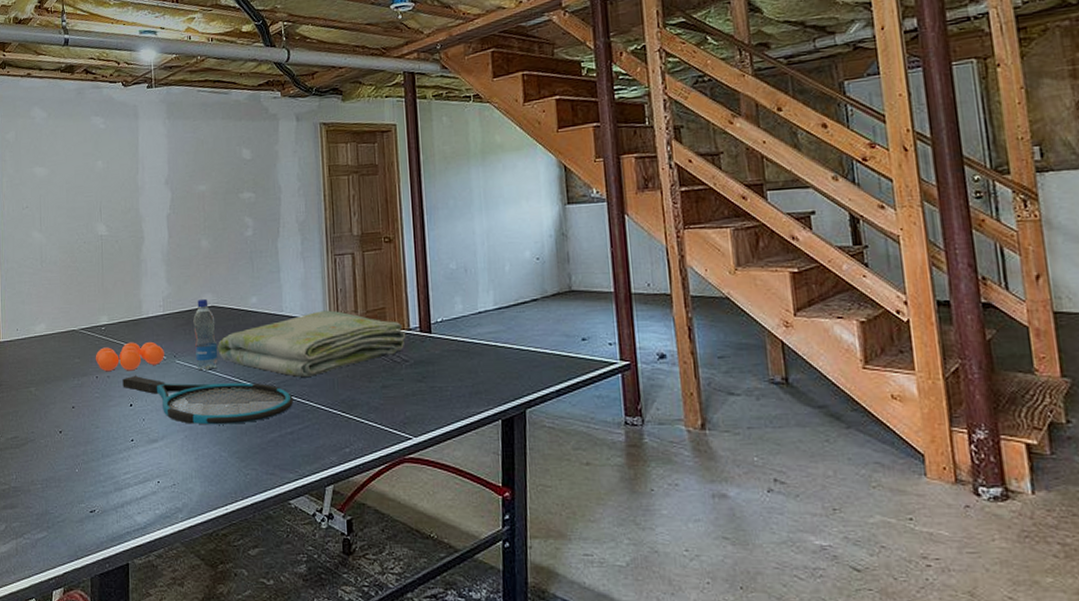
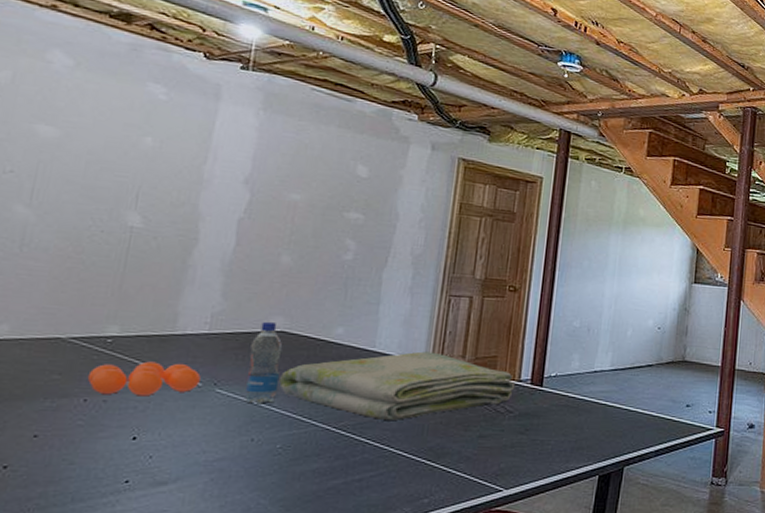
tennis racket: present [122,375,293,425] -> none [125,402,369,468]

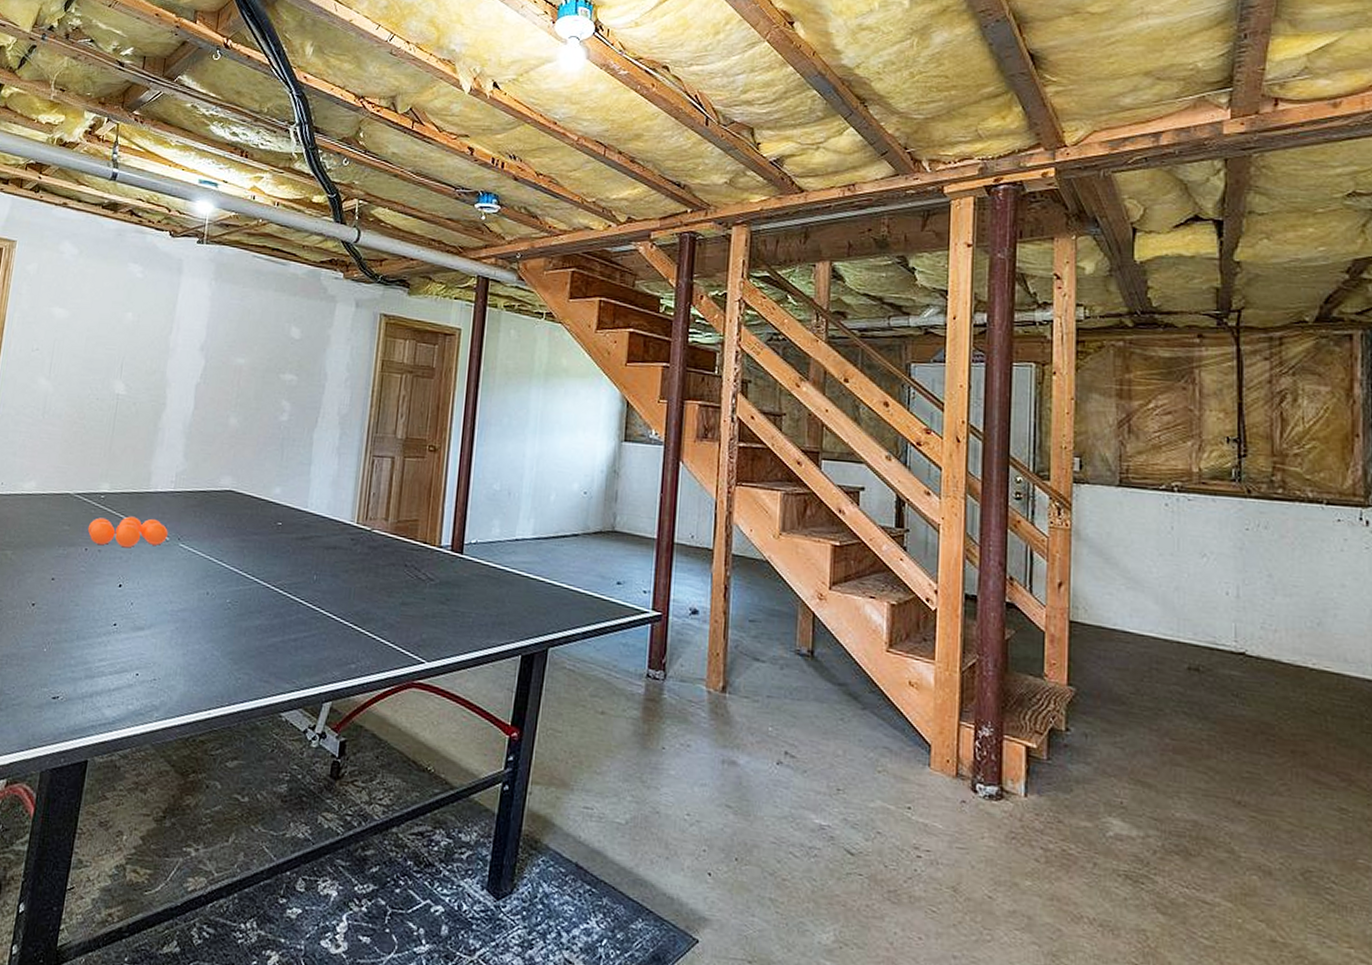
bottle: present [245,321,283,404] -> none [201,480,231,560]
towel: present [279,351,516,420] -> none [228,513,436,582]

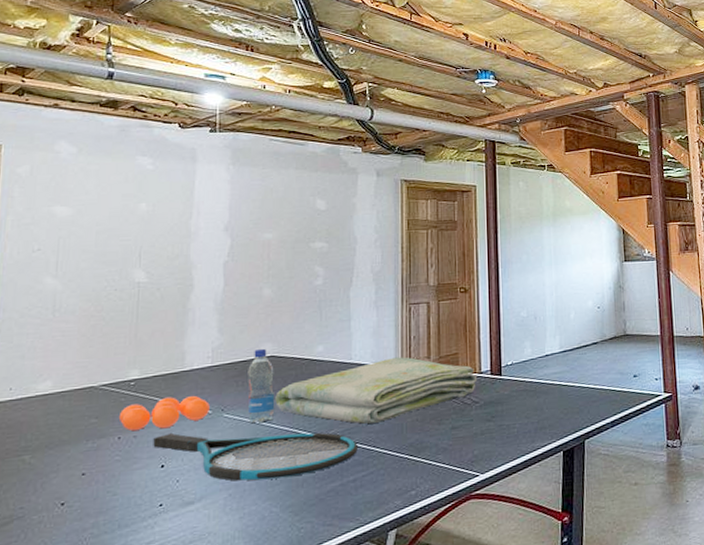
tennis racket: none [114,553,303,623] -> present [153,432,358,481]
bottle: none [201,480,231,560] -> present [247,348,275,424]
towel: none [228,513,436,582] -> present [275,357,478,424]

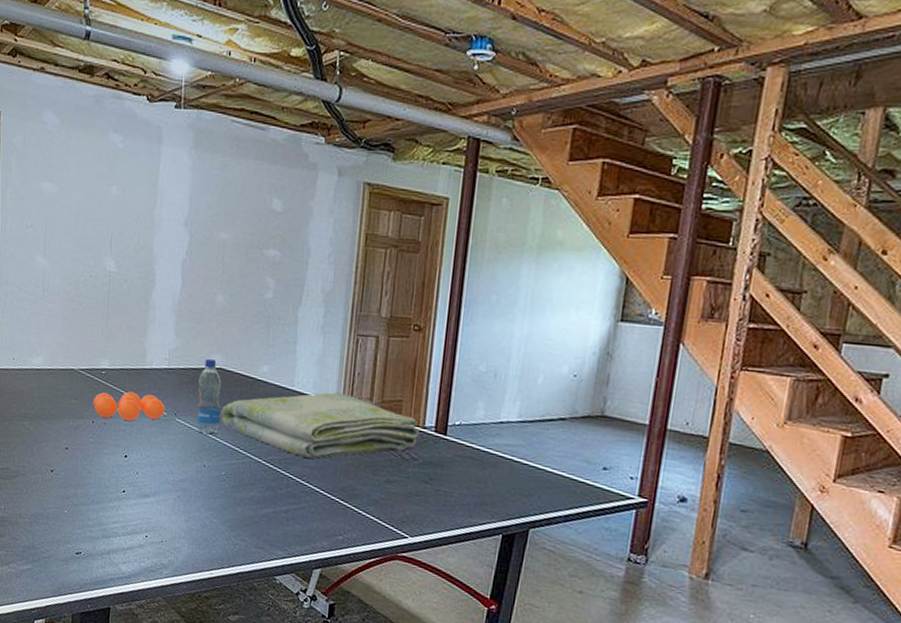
tennis racket: present [153,432,358,481] -> none [119,426,292,495]

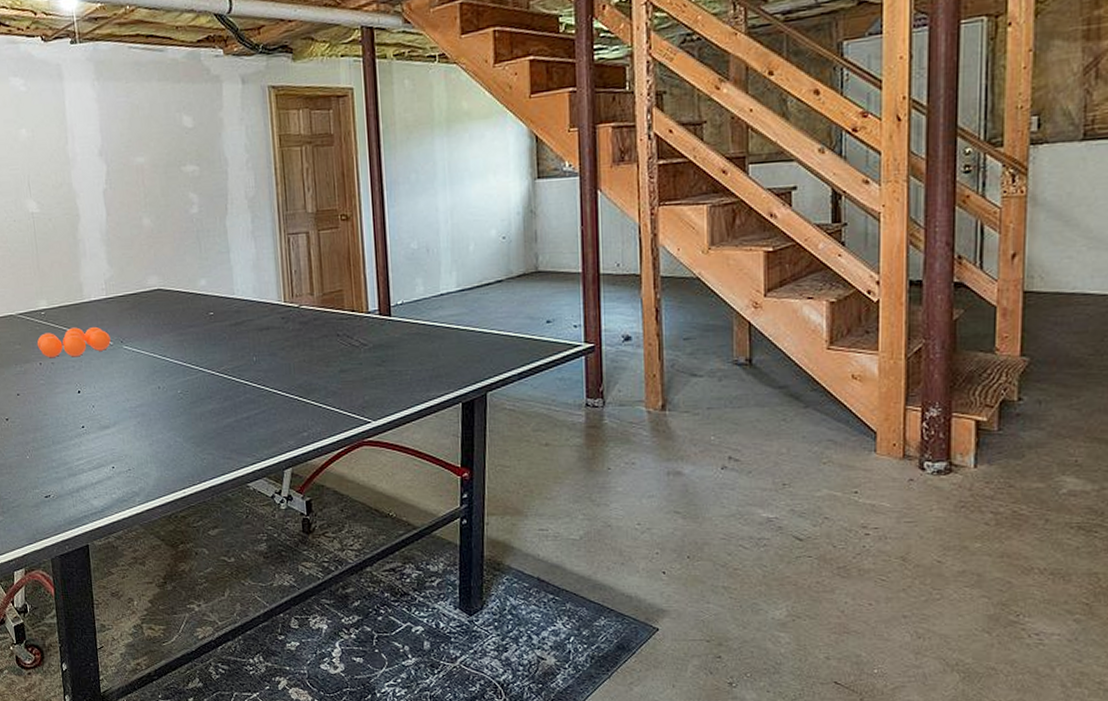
bottle: present [197,358,222,435] -> none [139,281,168,357]
towel: present [221,392,420,459] -> none [167,293,365,362]

